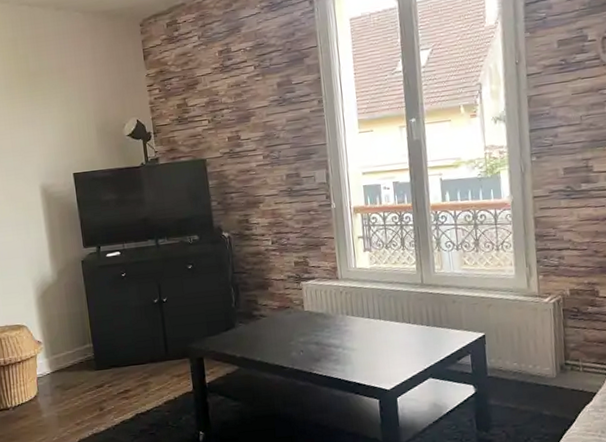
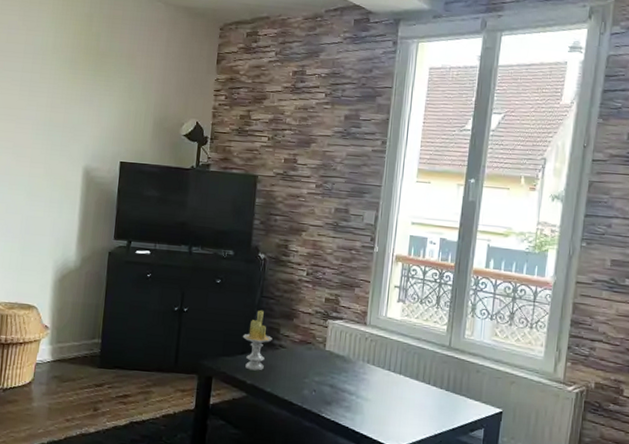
candle: none [223,285,252,344] -> present [242,309,273,371]

